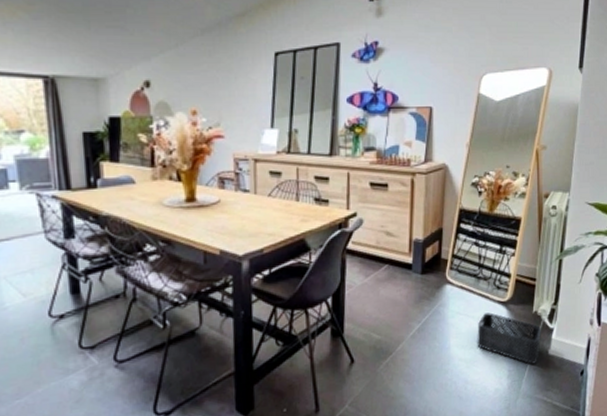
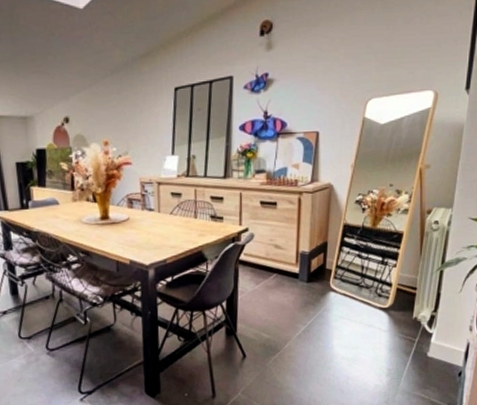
storage bin: present [477,312,541,365] -> none [359,317,420,365]

